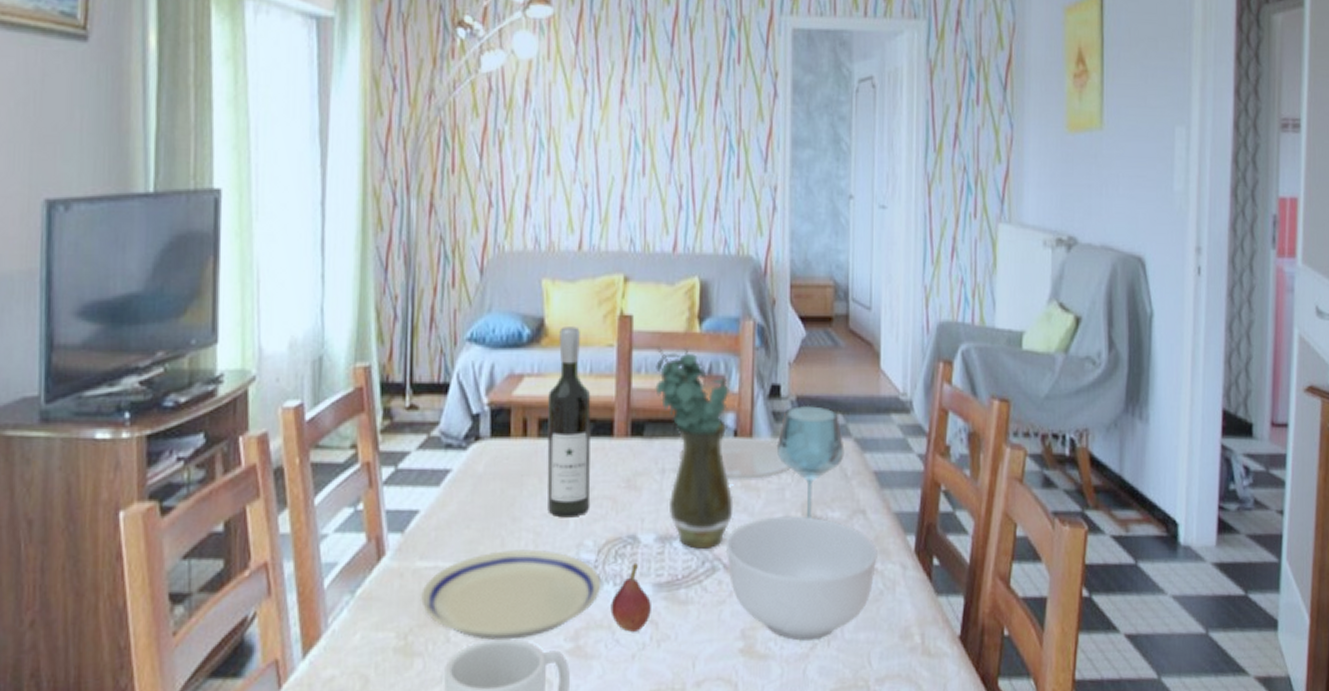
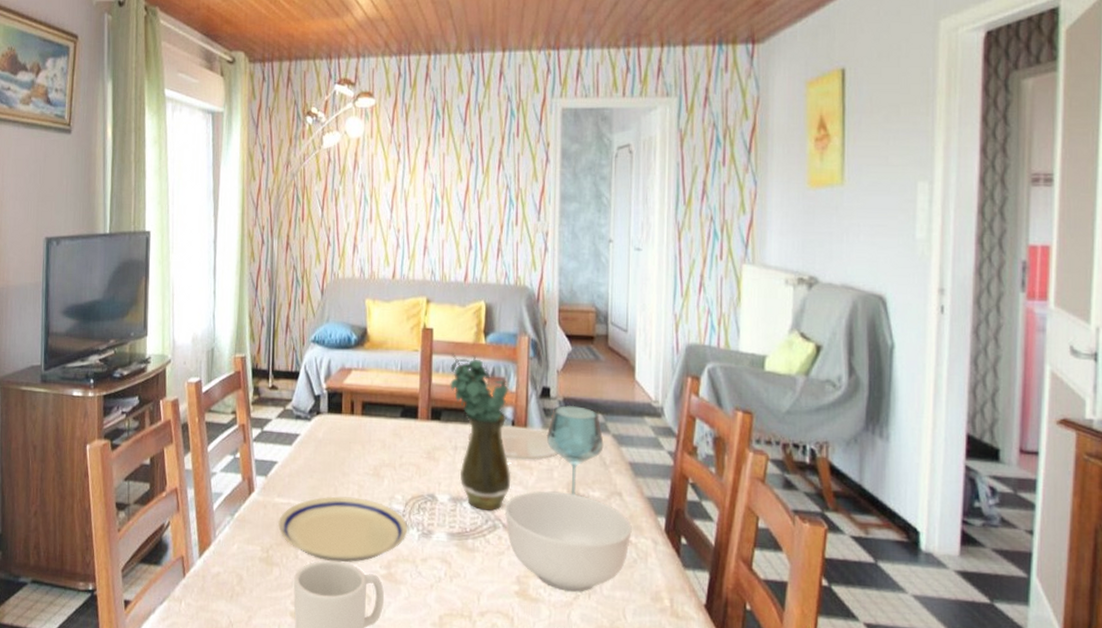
bottle: present [546,327,591,518] -> none [368,335,401,477]
fruit: present [610,562,651,632] -> none [414,515,446,568]

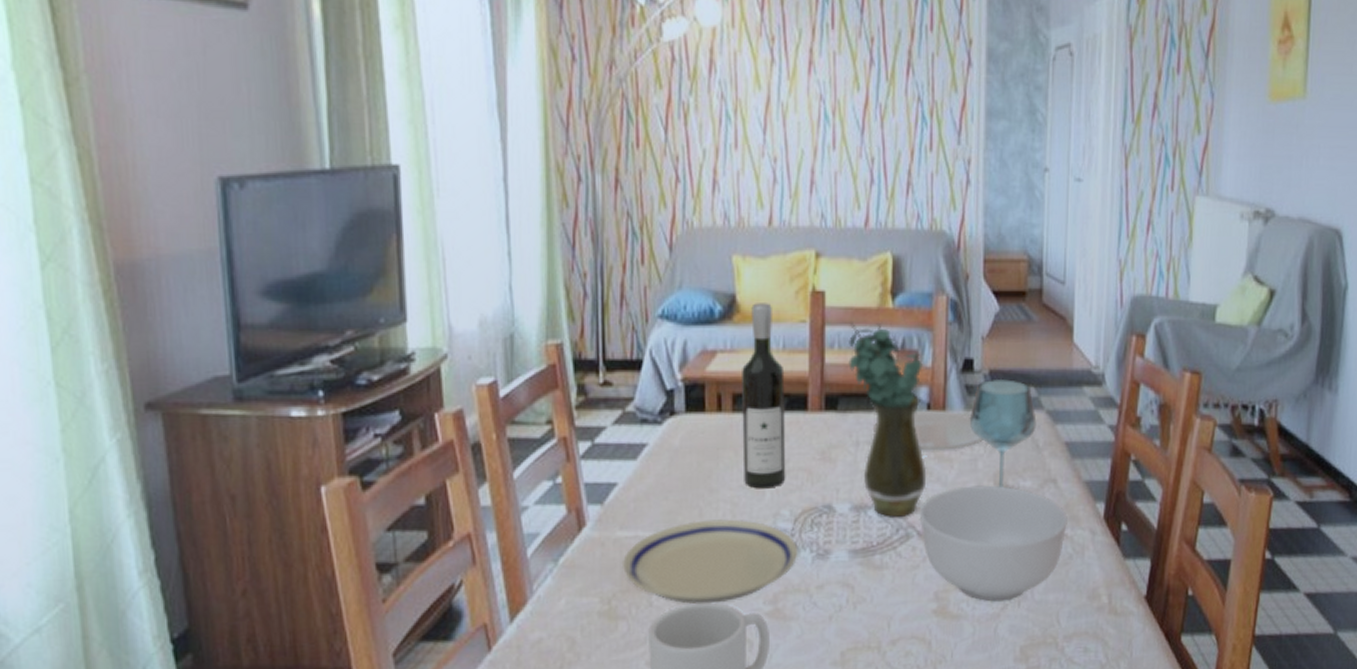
bottle: none [368,335,401,477] -> present [742,303,786,489]

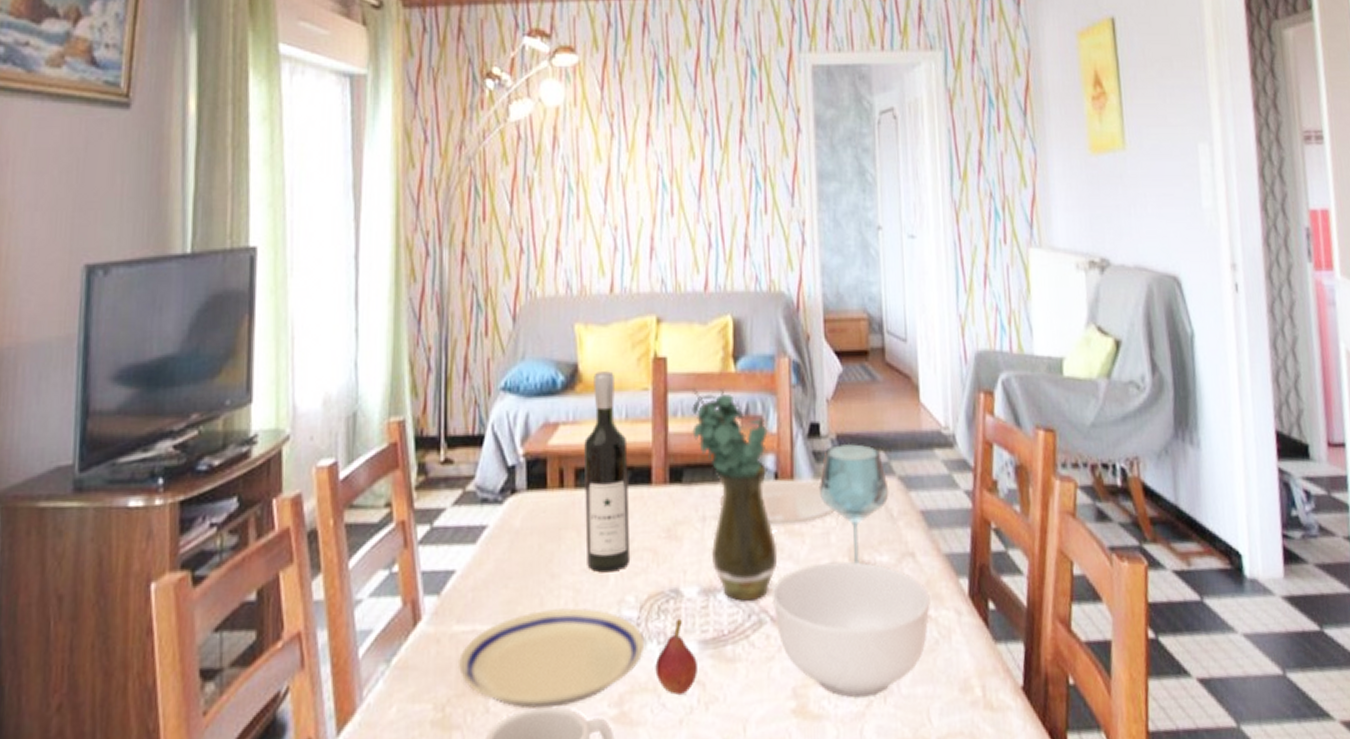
fruit: none [808,530,847,595] -> present [655,618,697,695]

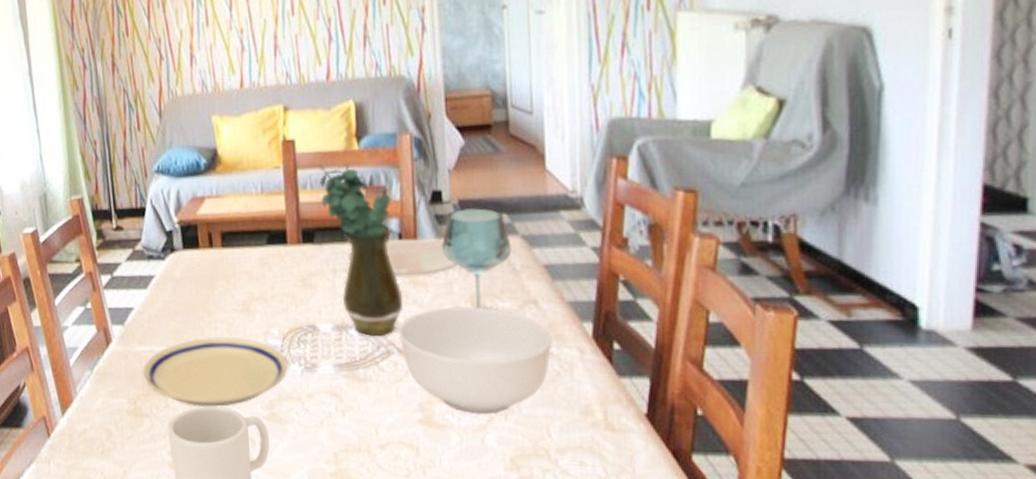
bottle: present [584,371,631,573] -> none [227,153,273,312]
fruit: present [655,618,697,695] -> none [298,347,334,403]

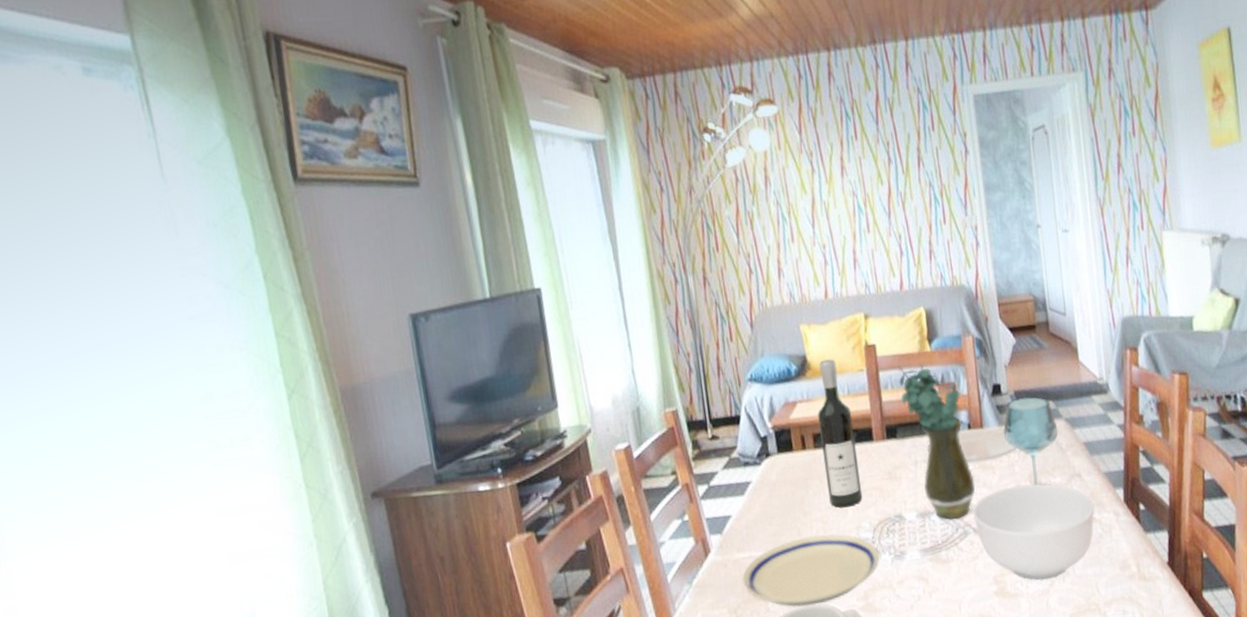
bottle: none [227,153,273,312] -> present [818,359,863,508]

